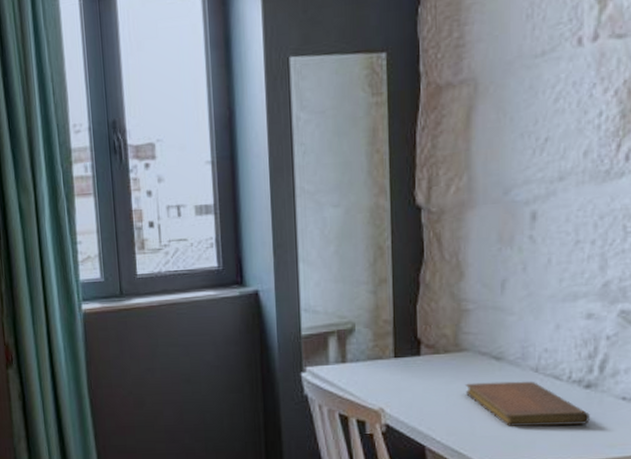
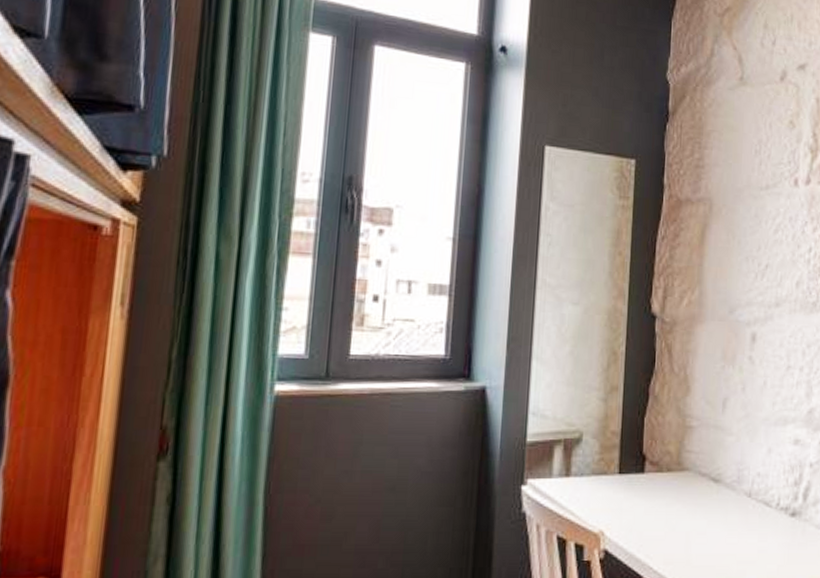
notebook: present [465,381,590,426] -> none [684,506,794,555]

